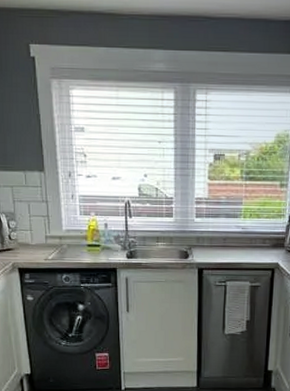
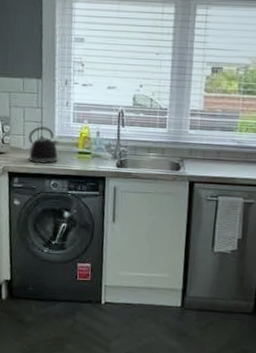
kettle: none [36,220,68,258] -> present [27,126,59,164]

